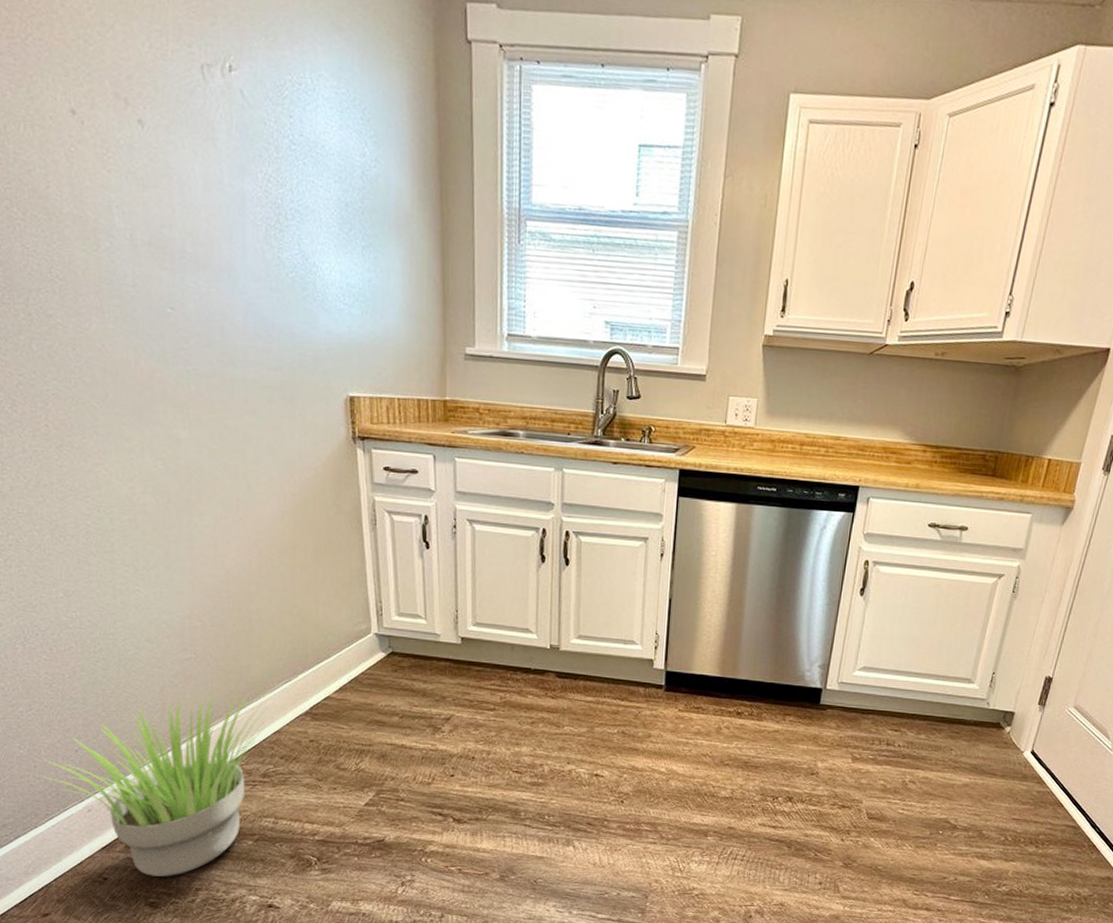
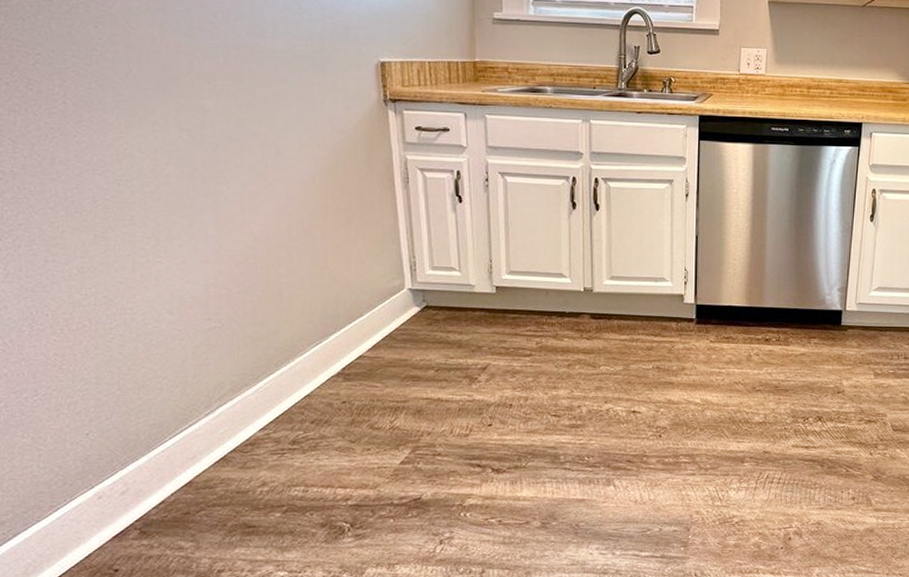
potted plant: present [41,694,269,877] -> none [47,361,299,562]

